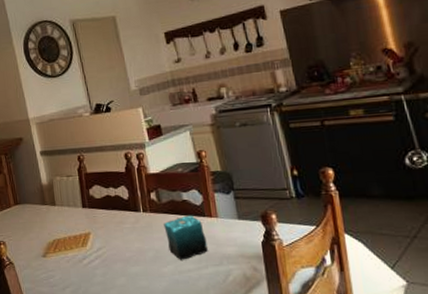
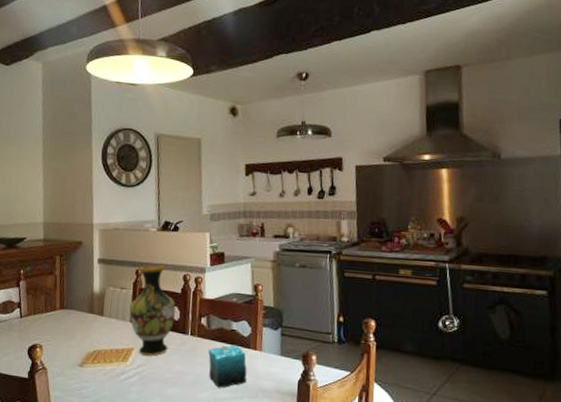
vase: none [78,147,124,238] -> present [129,265,176,356]

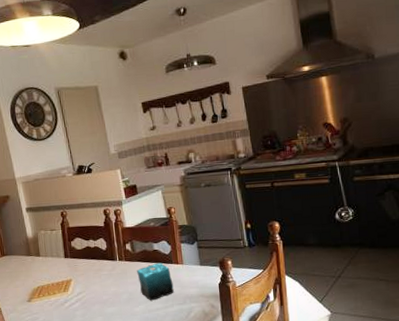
vase: present [129,265,176,356] -> none [61,204,103,284]

